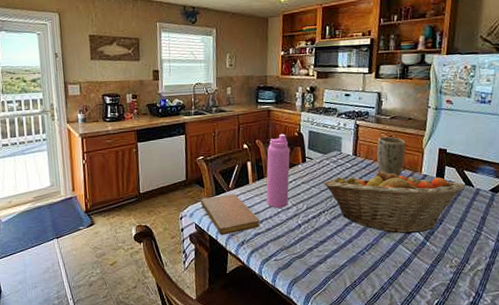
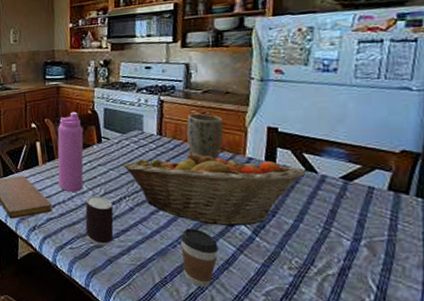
beverage can: none [289,211,314,257] -> present [85,196,114,246]
coffee cup: none [368,236,398,287] -> present [180,228,219,287]

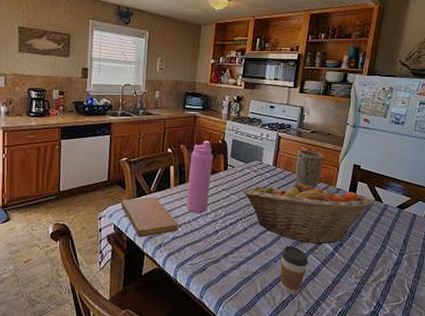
beverage can: present [85,196,114,246] -> none [206,217,230,262]

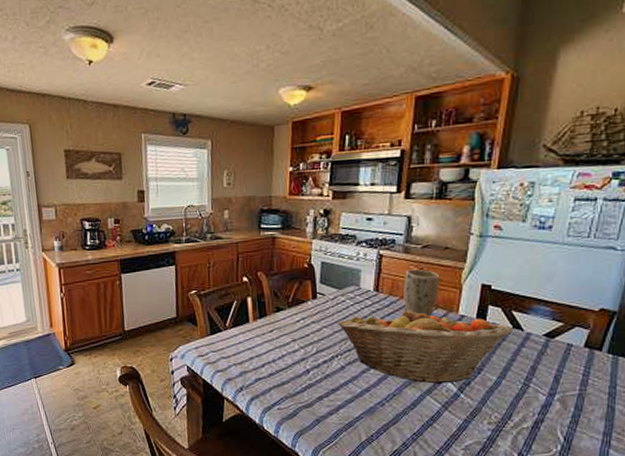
notebook: present [120,197,178,237] -> none [192,333,261,380]
water bottle: present [186,140,213,213] -> none [269,265,299,351]
coffee cup: present [281,245,308,294] -> none [389,386,425,443]

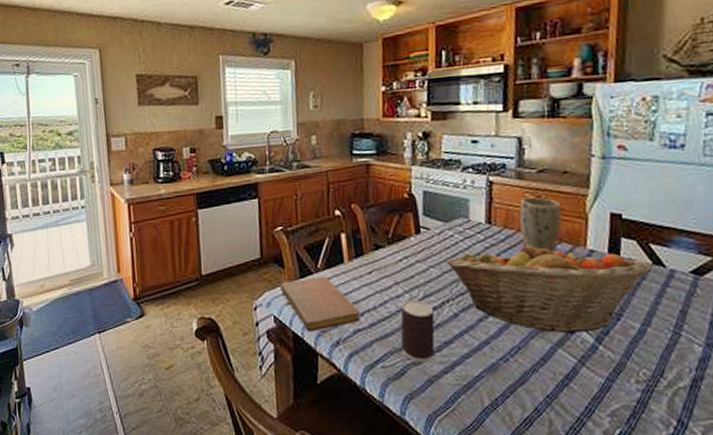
notebook: none [192,333,261,380] -> present [279,276,360,332]
beverage can: none [295,355,324,406] -> present [400,300,435,363]

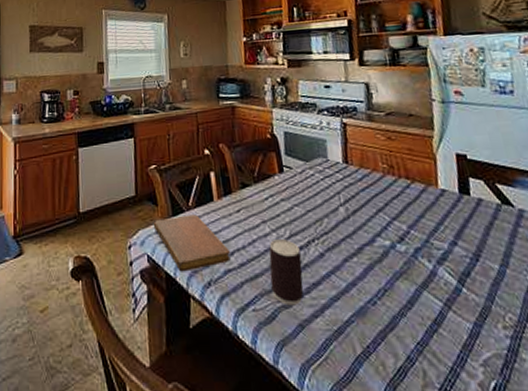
fruit basket: present [446,242,653,334] -> none [309,181,502,275]
plant pot: present [519,197,562,253] -> none [372,138,413,192]

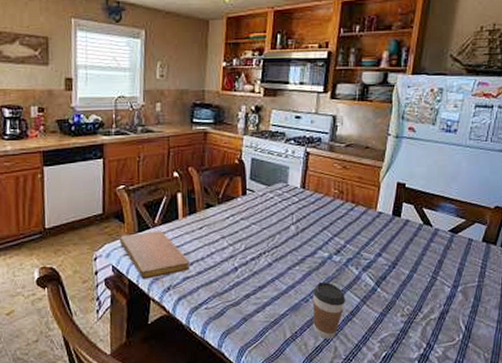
beverage can: present [269,239,303,306] -> none [223,252,252,304]
coffee cup: none [379,278,424,357] -> present [313,281,346,339]

